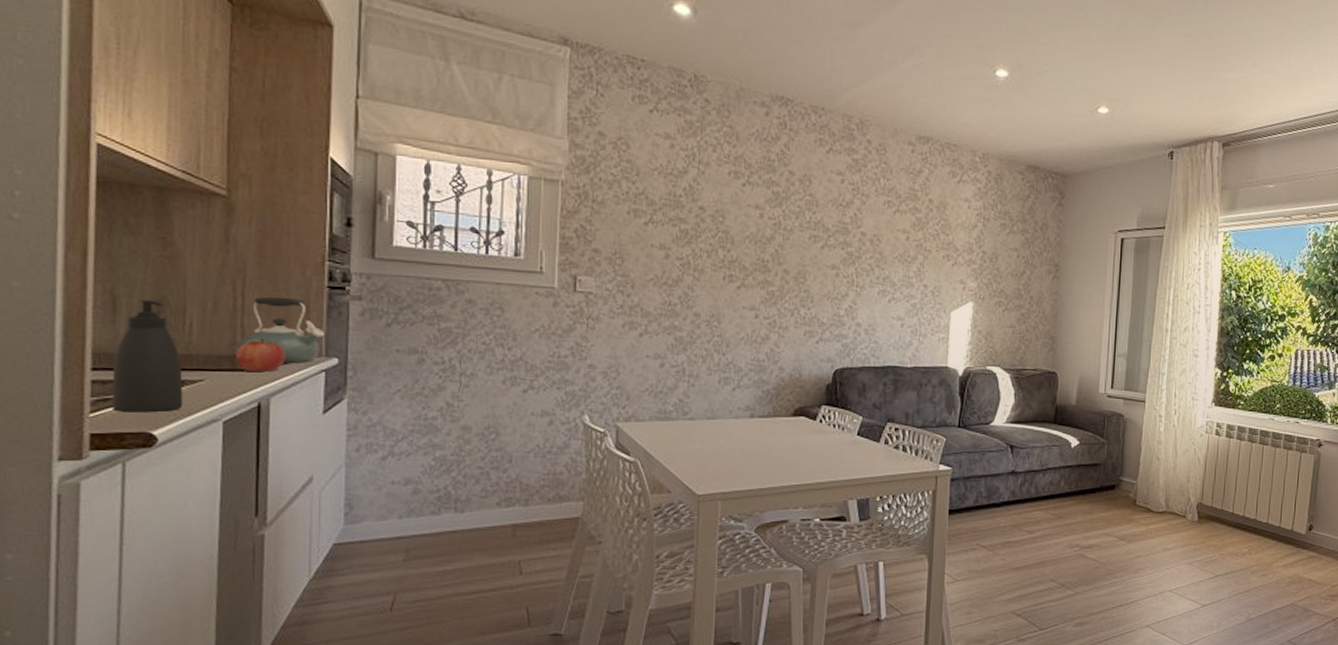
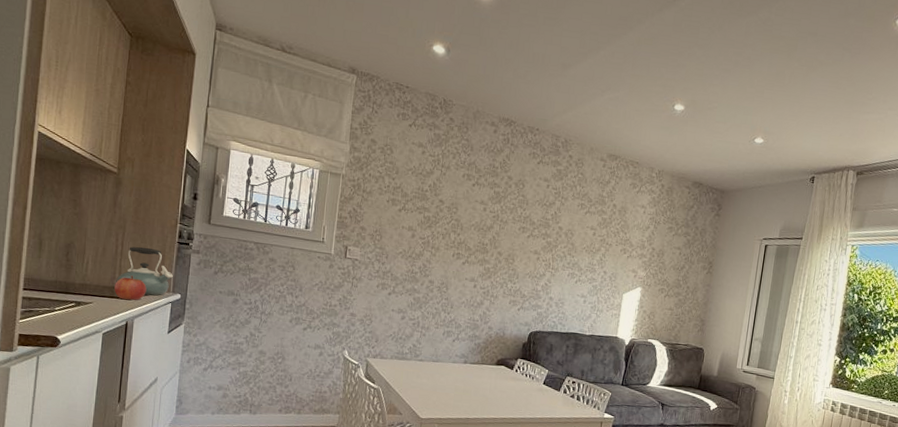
soap dispenser: present [112,299,184,413] -> none [34,242,80,323]

